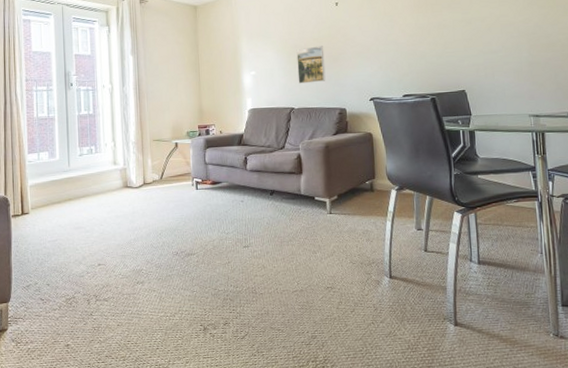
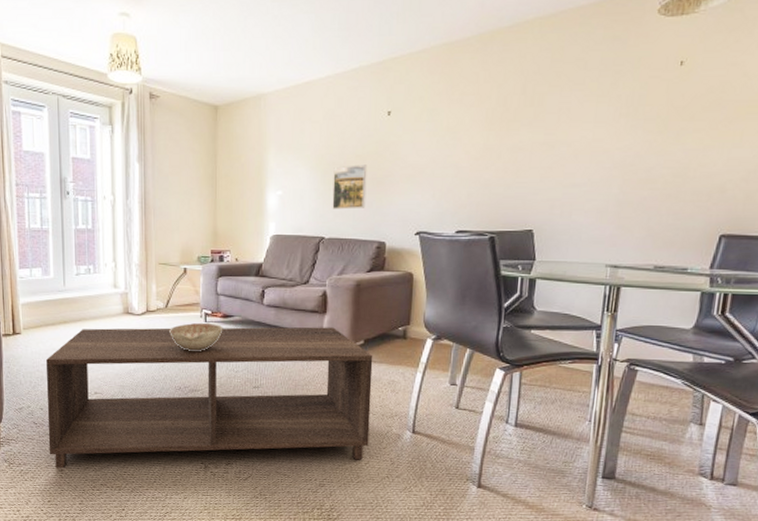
coffee table: none [53,186,352,343] -> present [46,327,373,468]
decorative bowl: none [165,190,213,218] -> present [169,322,223,352]

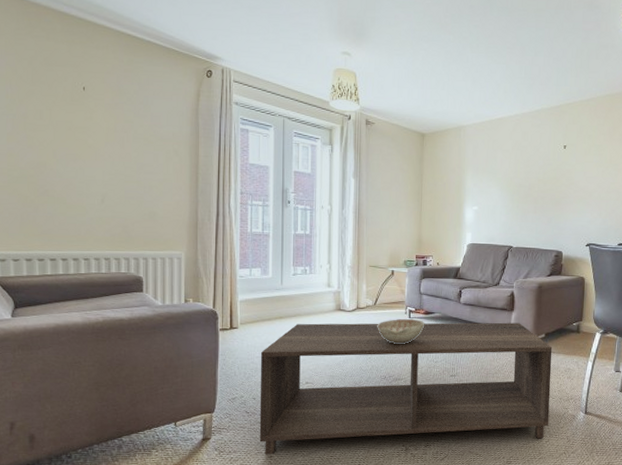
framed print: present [332,165,368,210] -> none [519,187,548,224]

